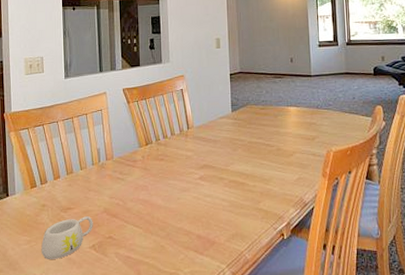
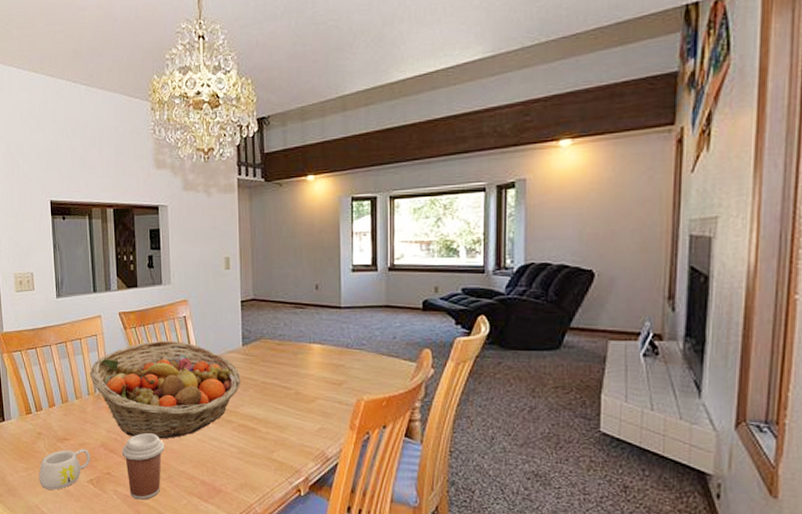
fruit basket: none [94,111,231,200] -> present [89,340,241,439]
coffee cup: none [123,196,163,259] -> present [121,433,164,500]

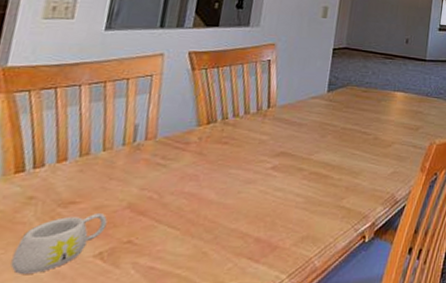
fruit basket: present [89,340,241,439] -> none [130,83,321,194]
coffee cup: present [121,433,164,500] -> none [155,188,217,271]

